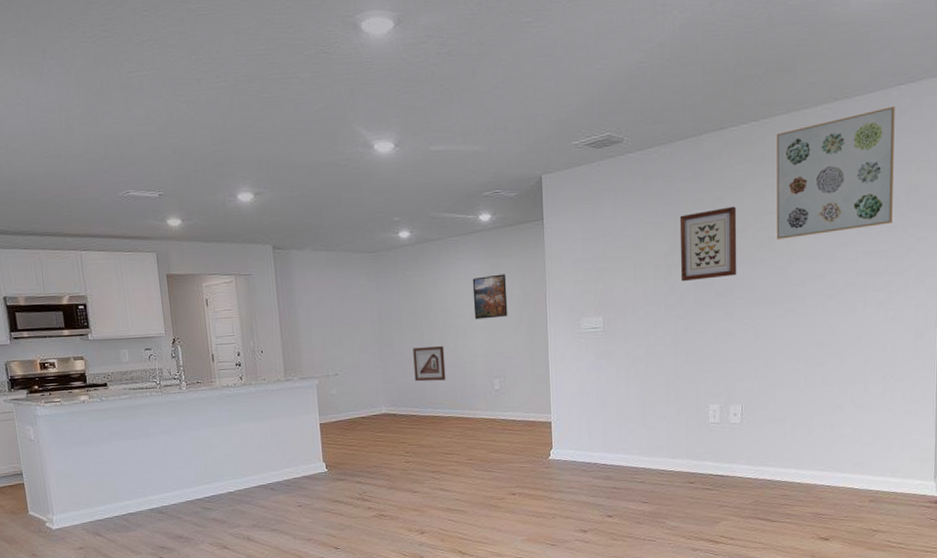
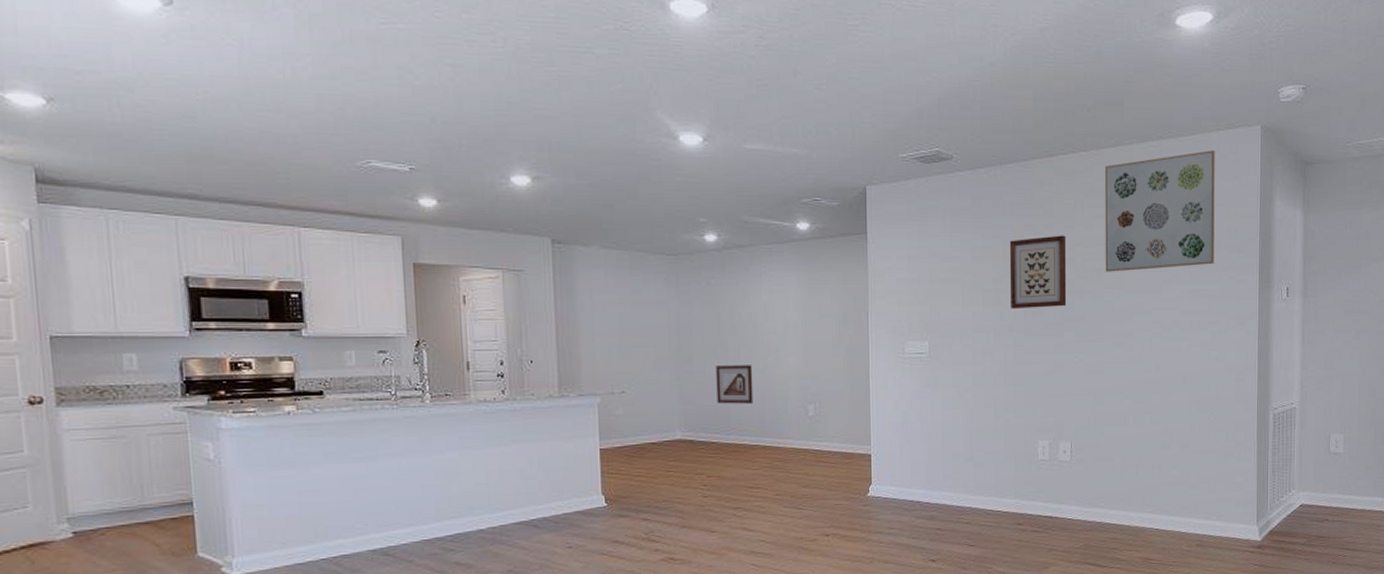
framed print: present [472,274,508,320] -> none [786,289,826,337]

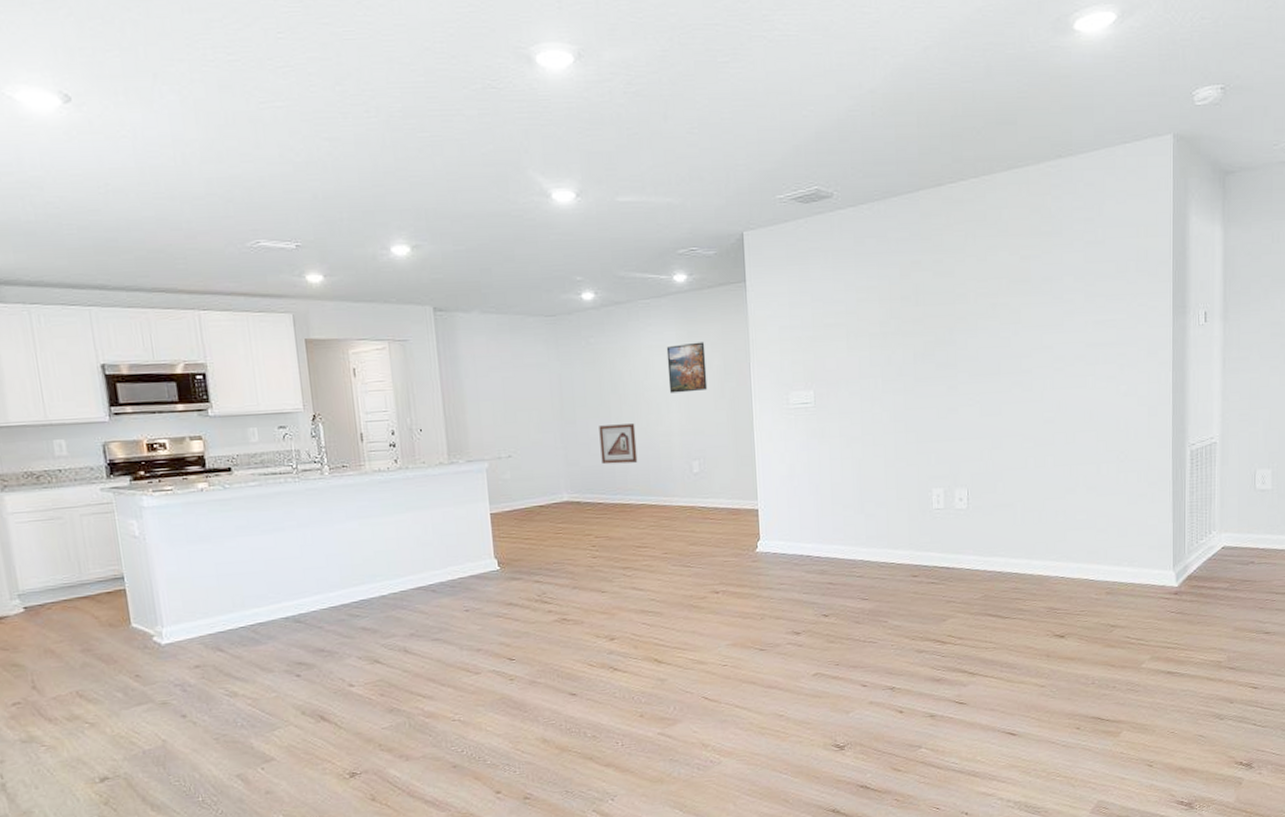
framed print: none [786,289,826,337] -> present [666,342,708,393]
wall art: present [1009,235,1067,309] -> none [896,270,959,352]
wall art: present [1105,149,1215,272] -> none [998,165,1121,307]

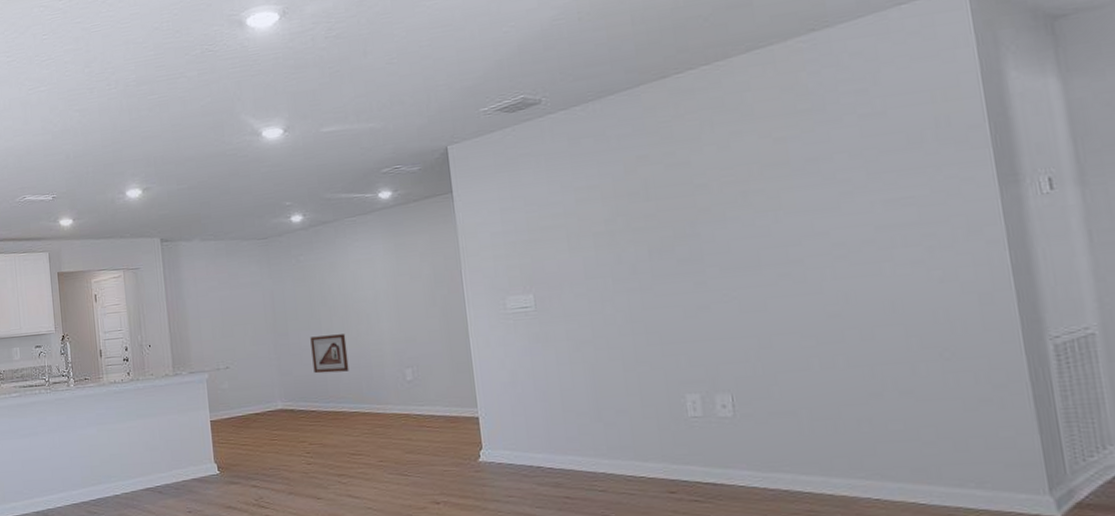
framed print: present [666,342,708,393] -> none [374,253,418,304]

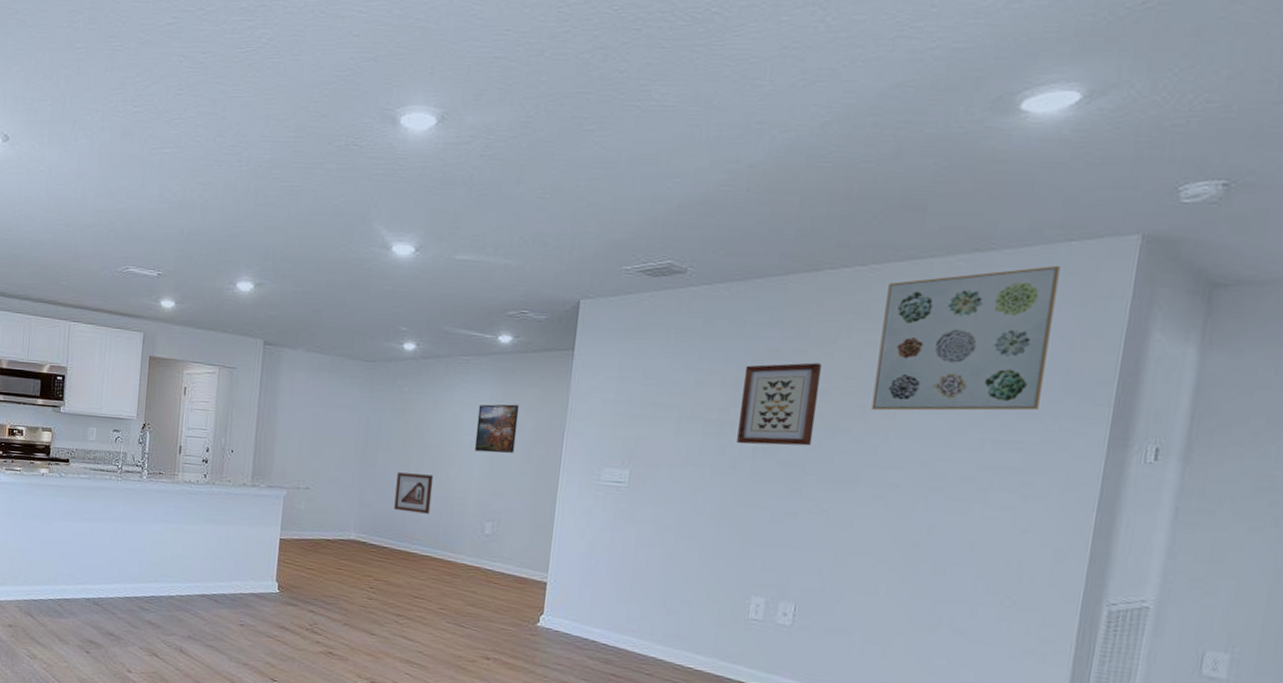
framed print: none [374,253,418,304] -> present [474,404,520,453]
wall art: none [620,160,705,250] -> present [737,362,823,446]
wall art: none [737,28,918,194] -> present [871,265,1060,411]

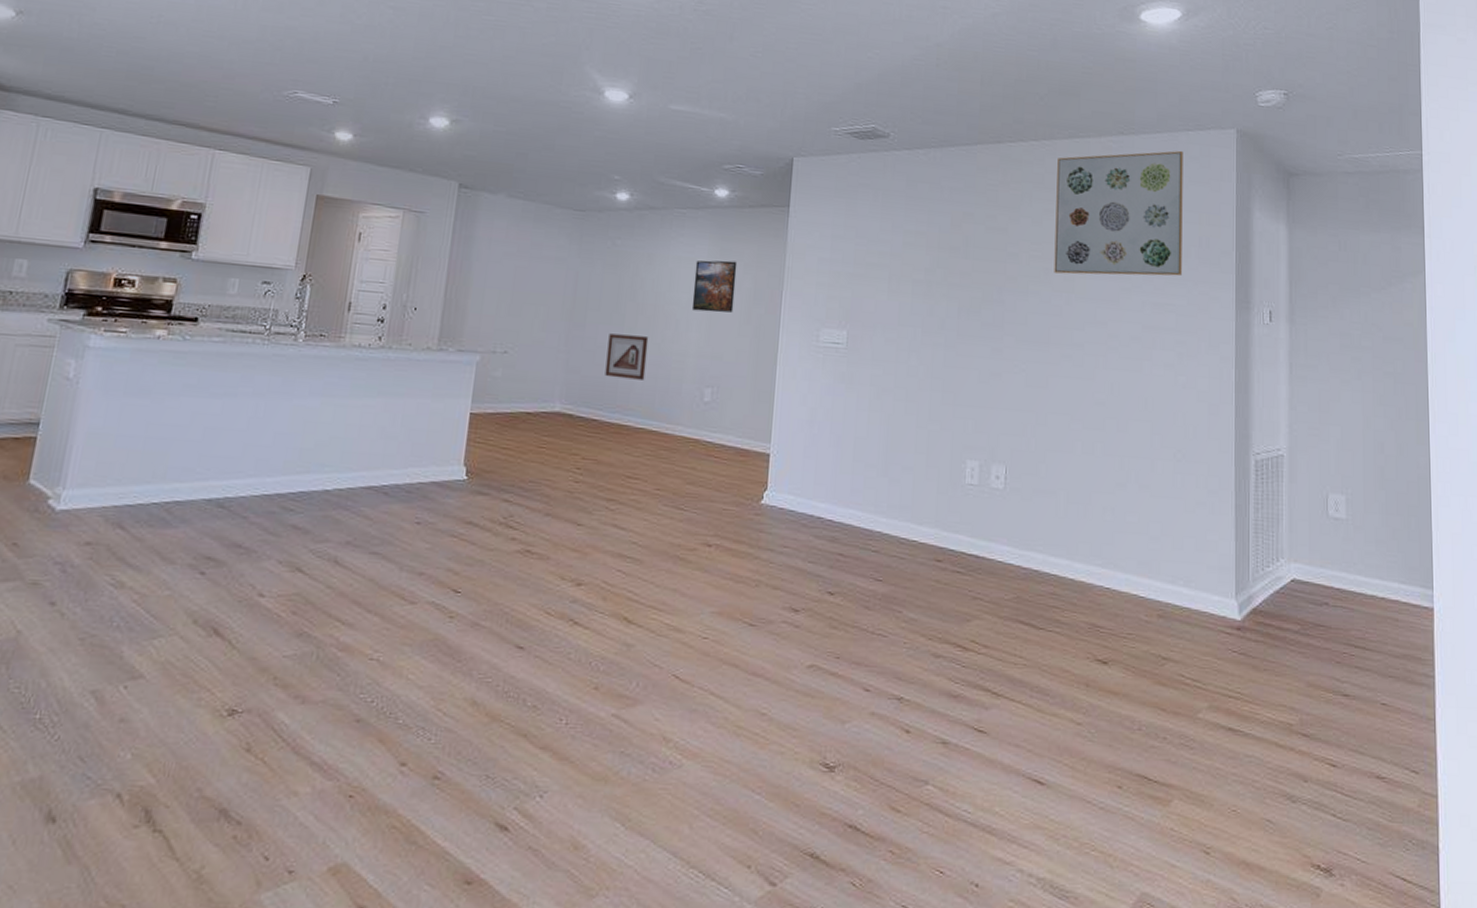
wall art: present [737,362,823,446] -> none [943,227,1011,307]

